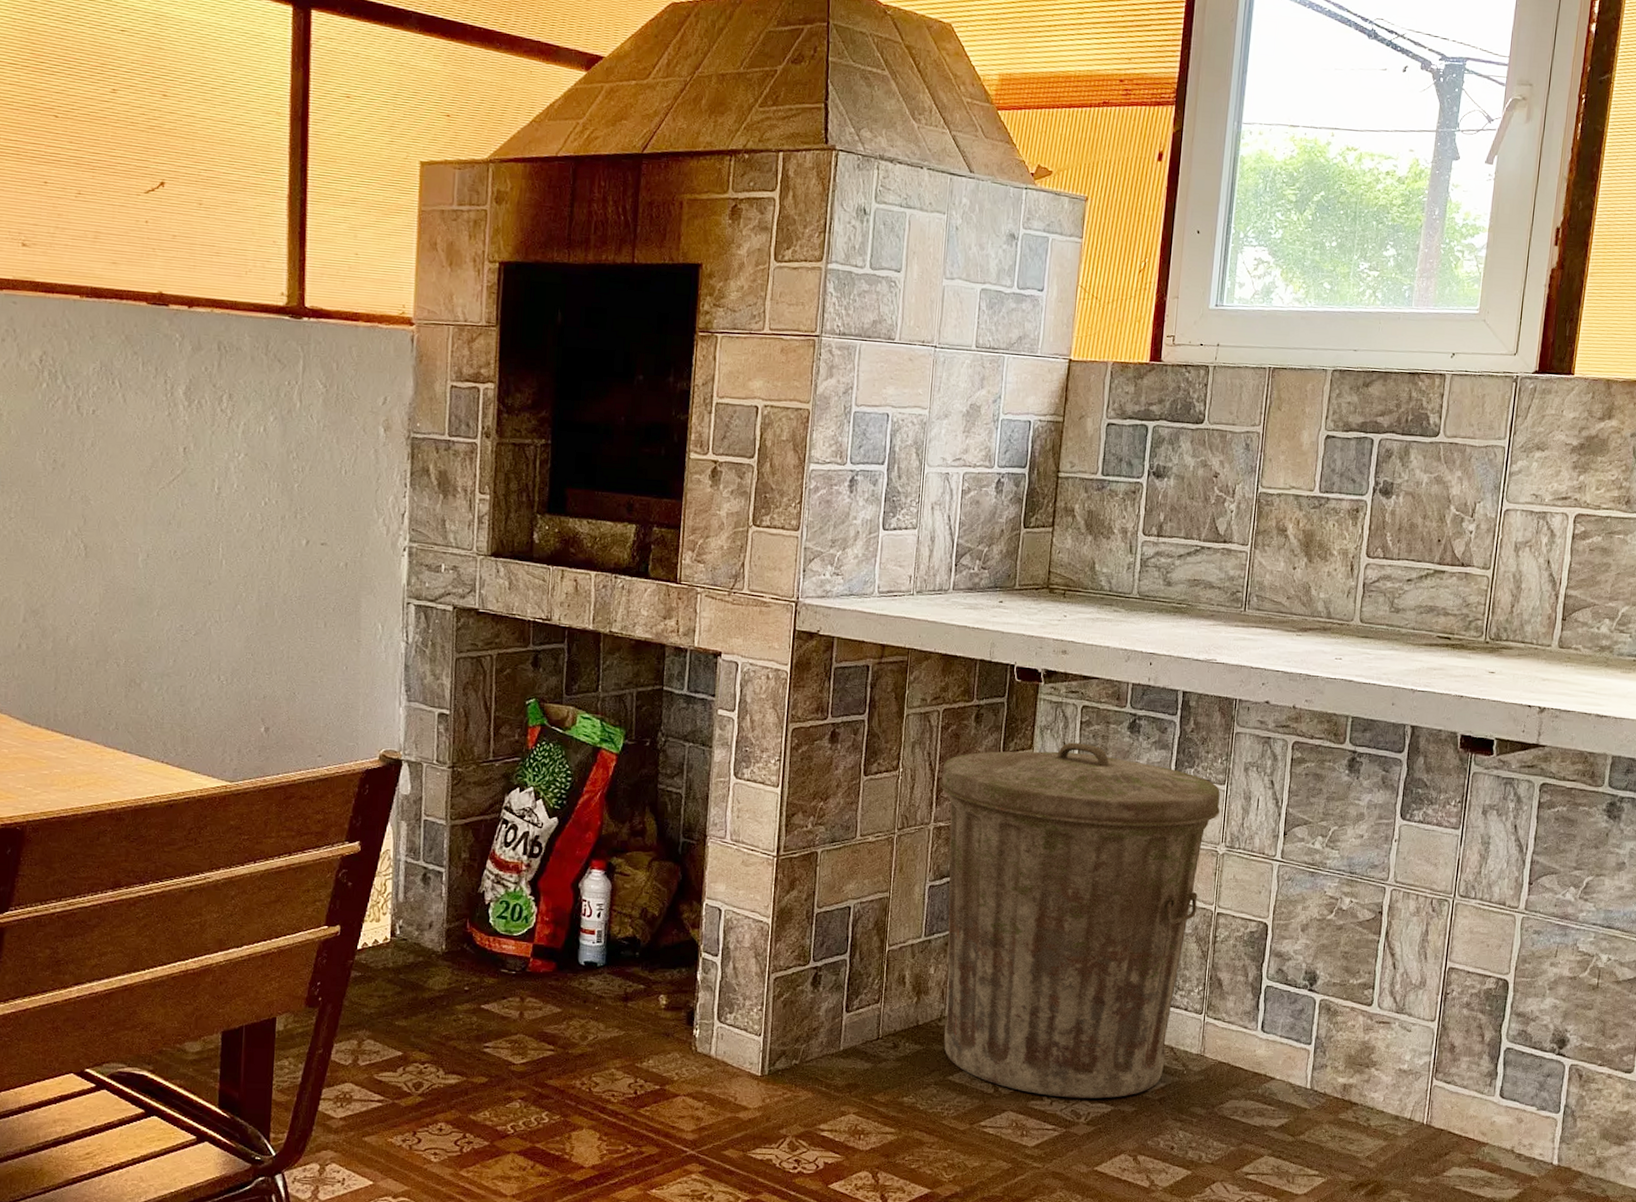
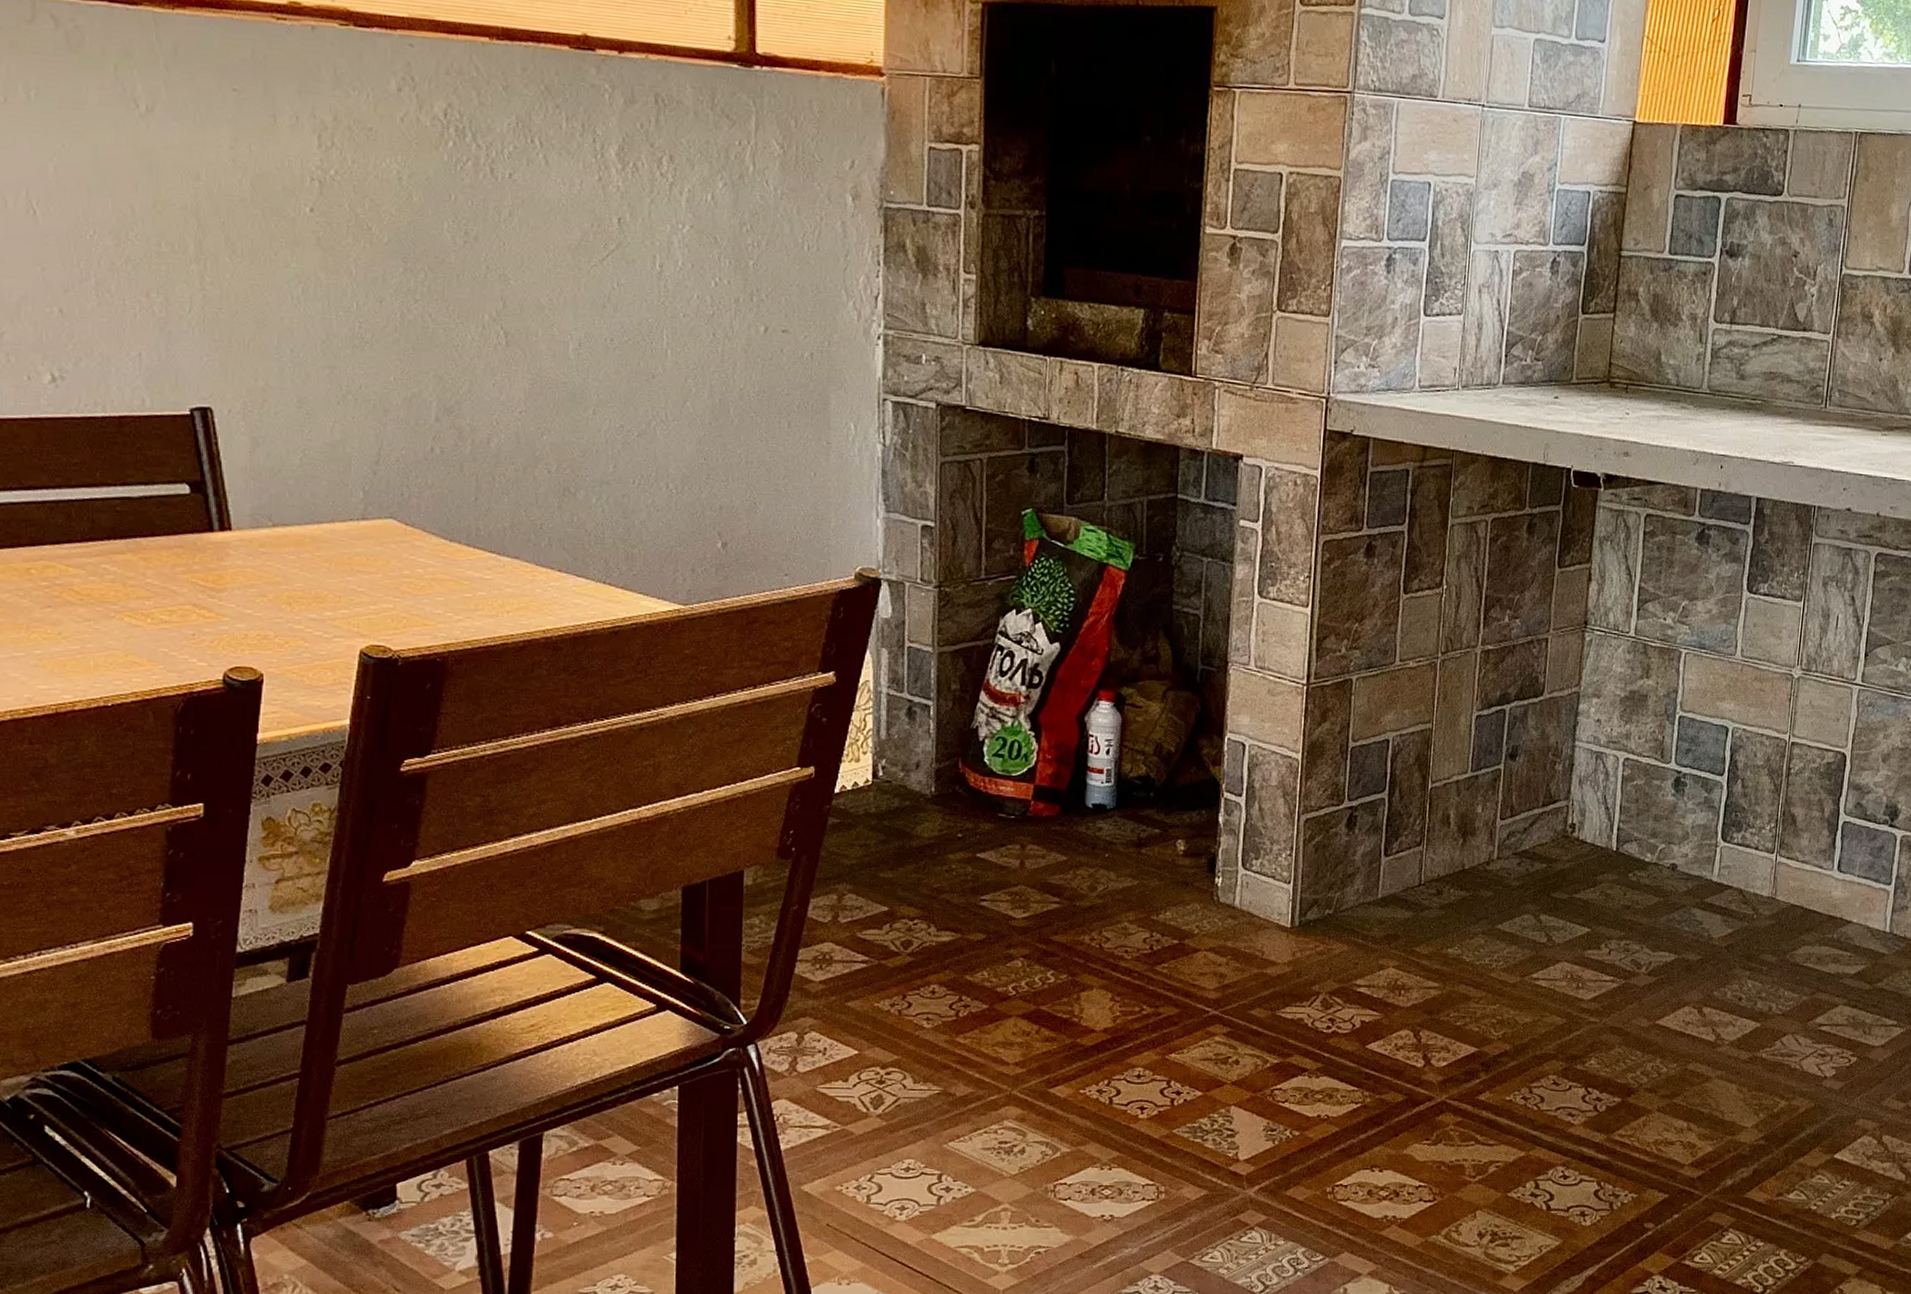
trash can: present [940,742,1220,1099] -> none [1488,555,1796,947]

